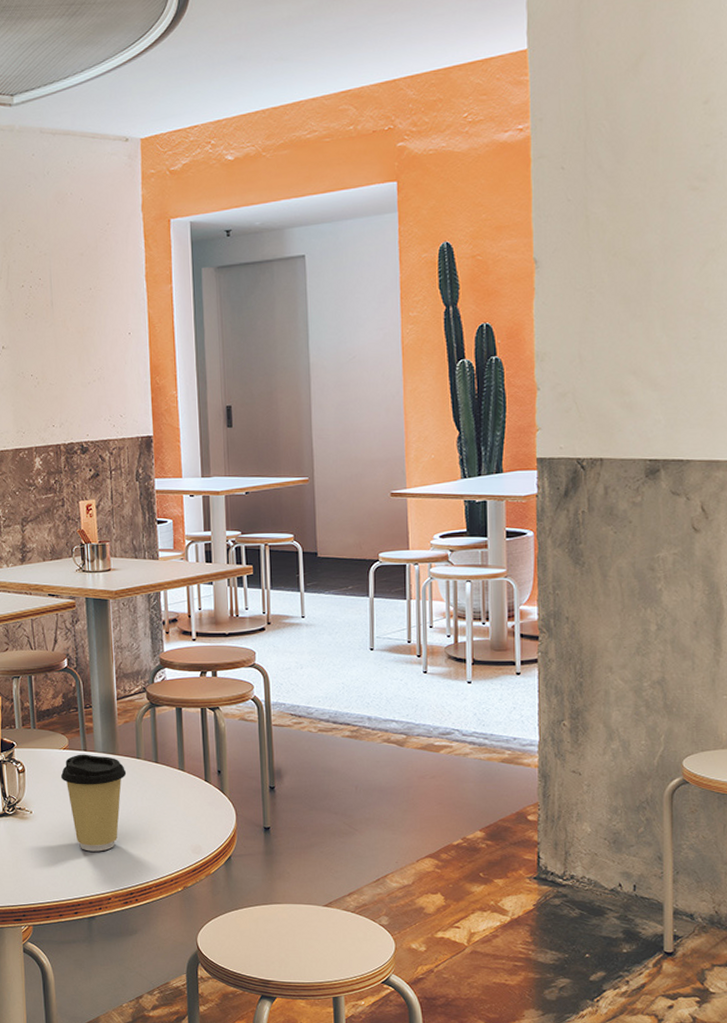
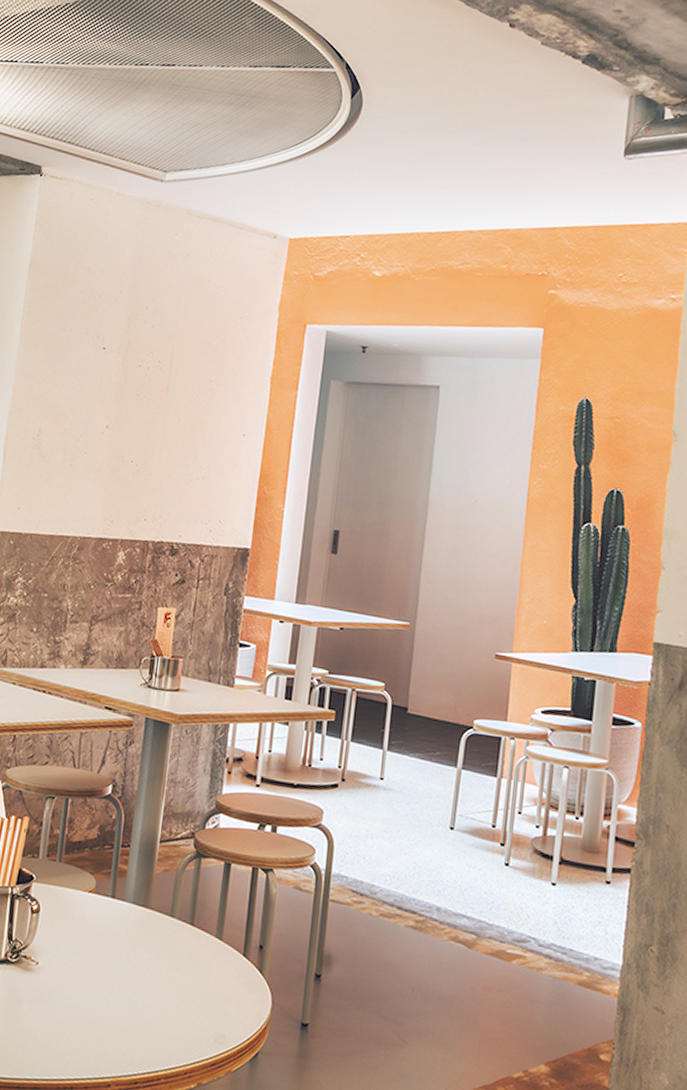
coffee cup: present [60,754,127,852] -> none [79,900,156,1025]

